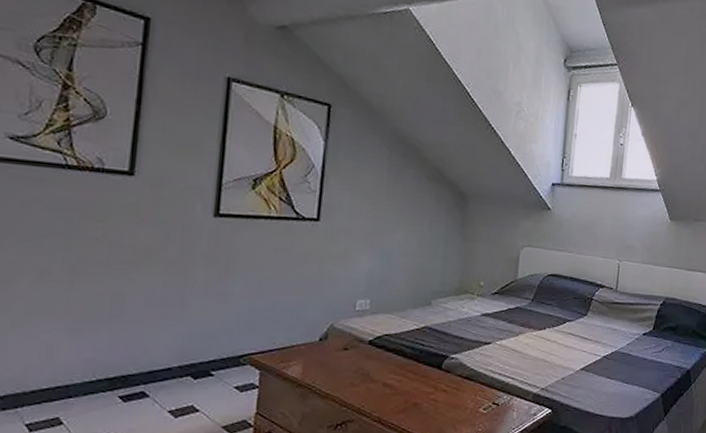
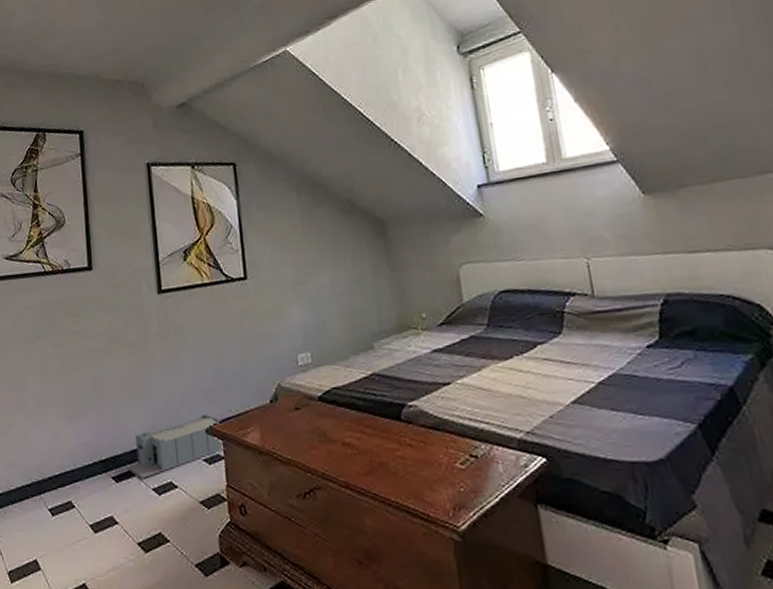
storage bin: none [140,343,263,400] -> present [127,413,226,478]

